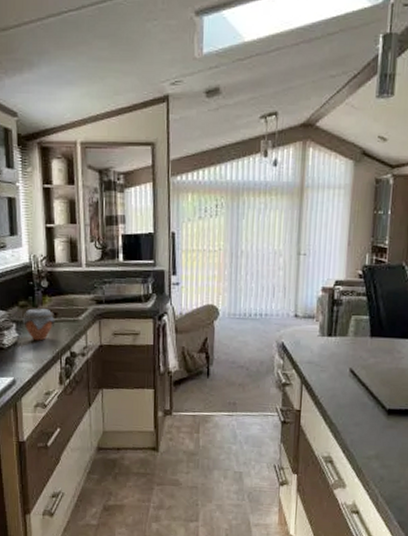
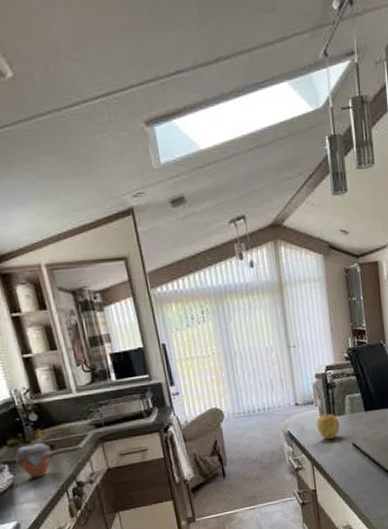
apple: none [314,331,340,360] -> present [316,413,340,440]

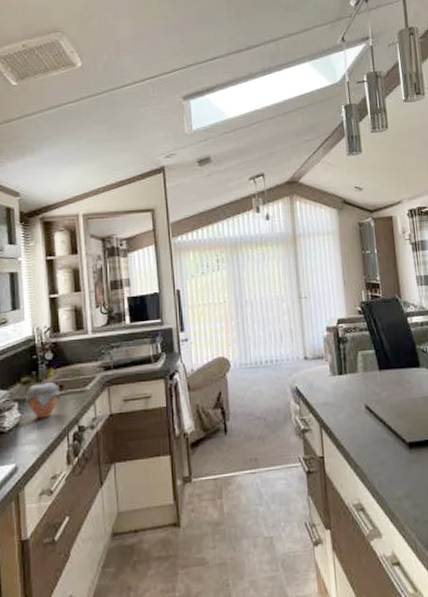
apple: present [316,413,340,440] -> none [326,370,352,399]

